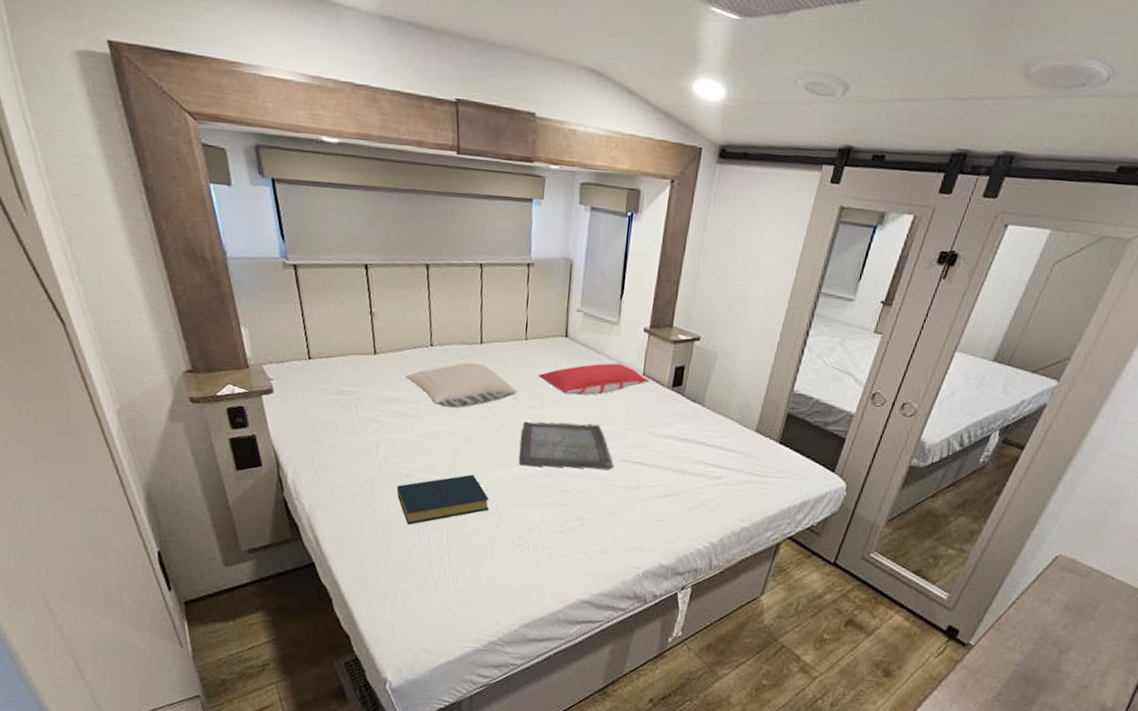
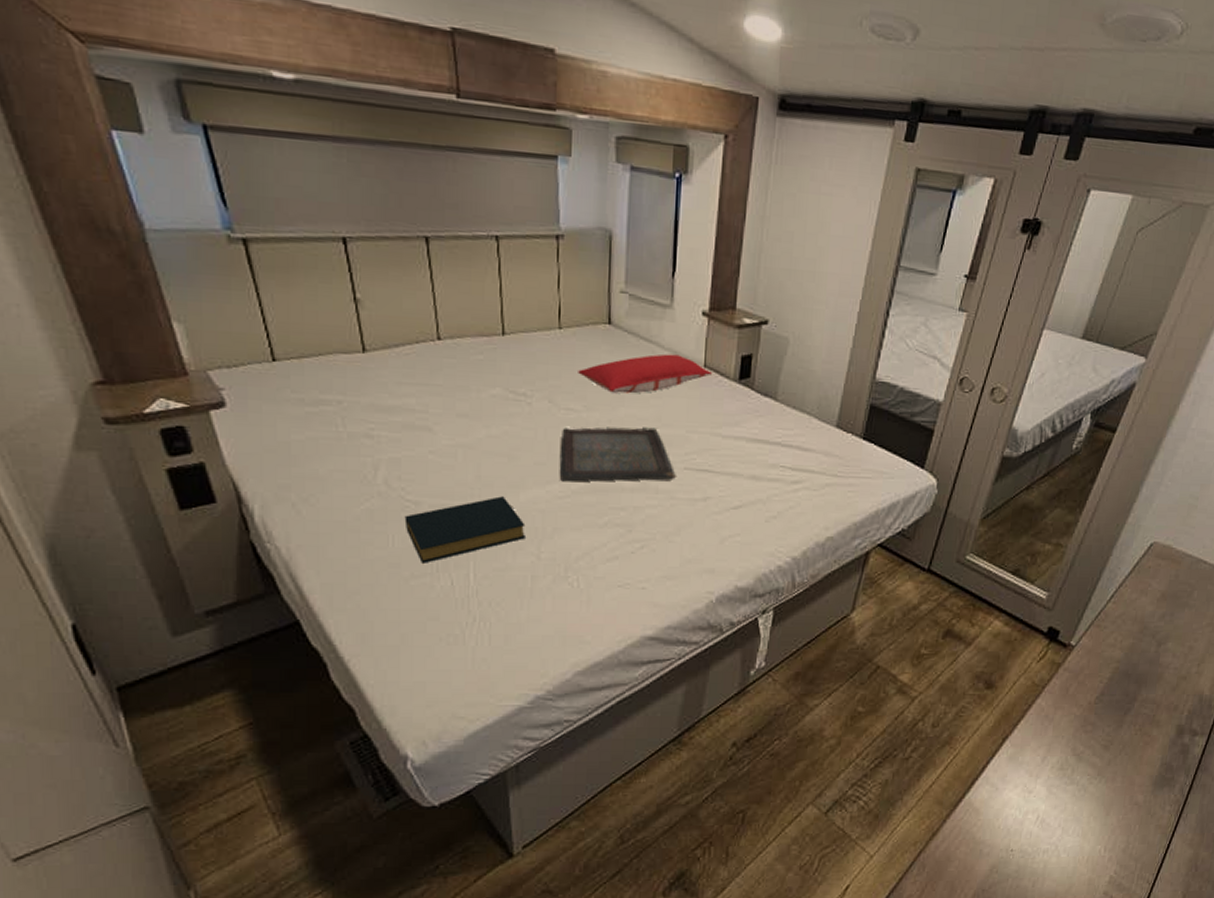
pillow: present [404,362,518,409] -> none [405,358,553,417]

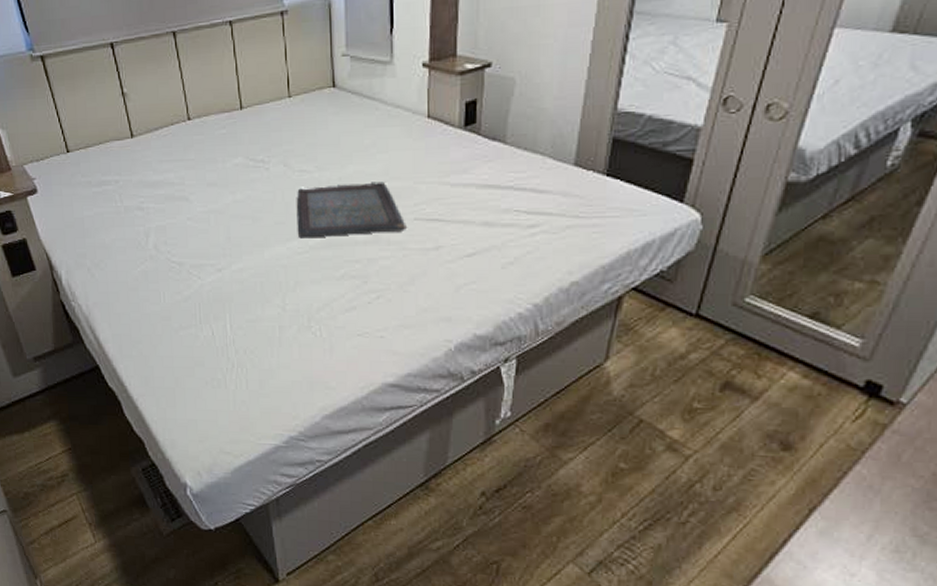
hardback book: present [404,496,526,563] -> none [171,255,271,316]
pillow: present [578,354,713,394] -> none [308,108,437,152]

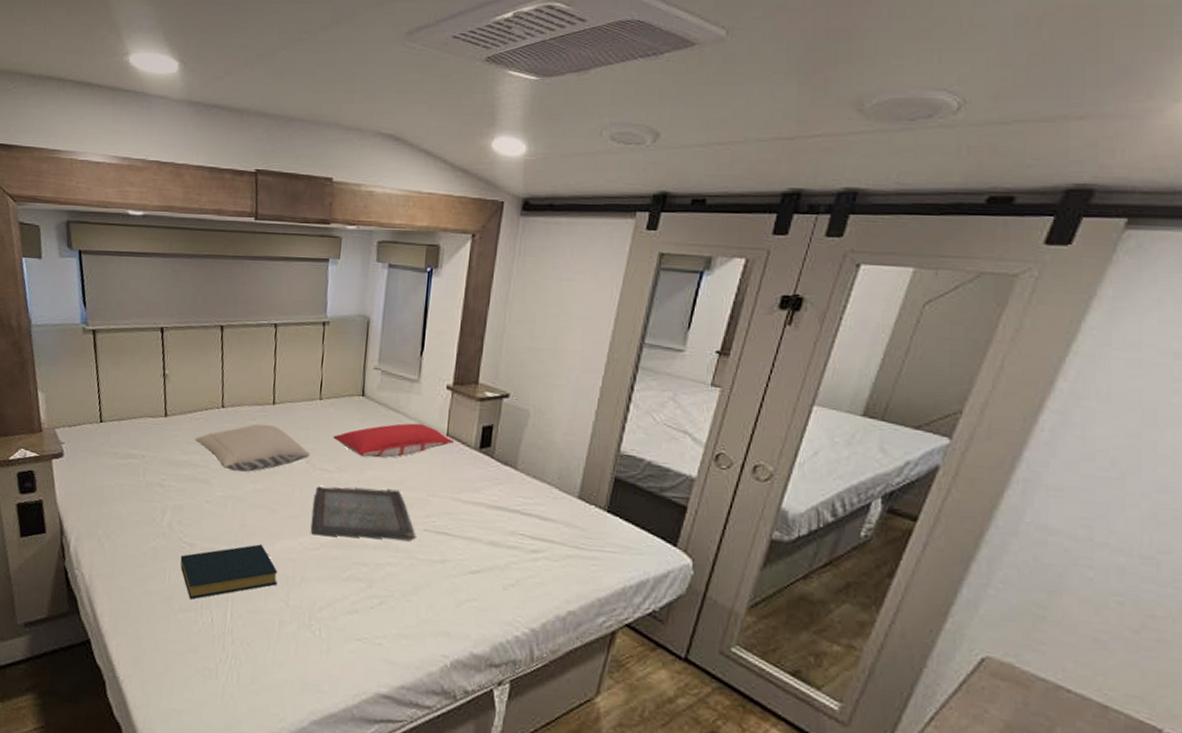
pillow: none [165,131,287,185] -> present [194,424,311,473]
hardback book: none [171,255,271,316] -> present [180,544,278,600]
pillow: none [308,108,437,152] -> present [333,423,455,458]

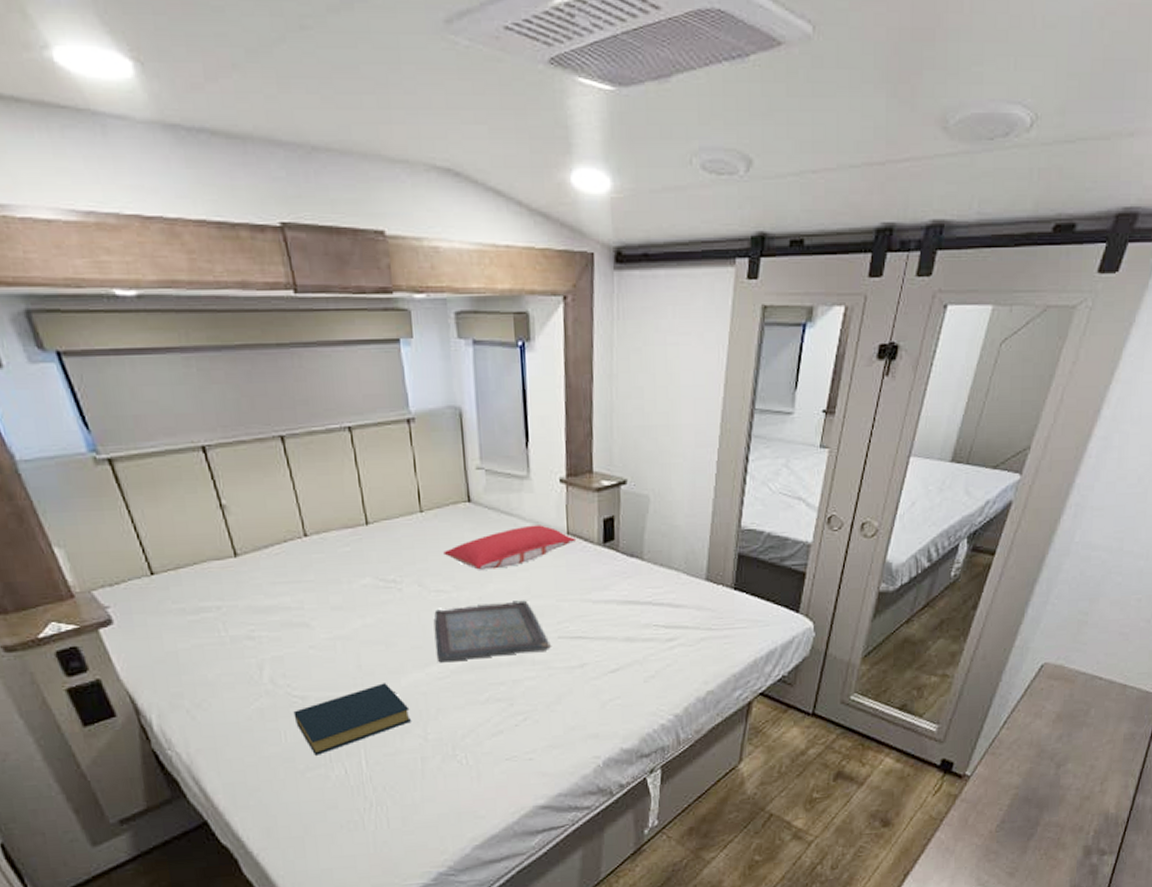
pillow: present [194,424,311,473] -> none [278,548,422,609]

